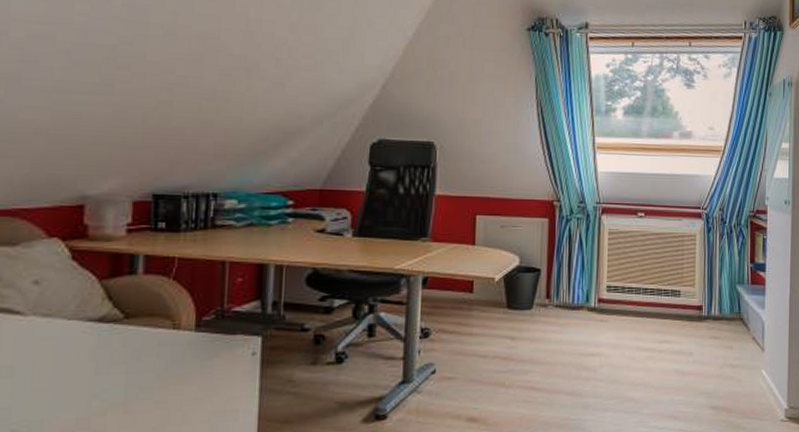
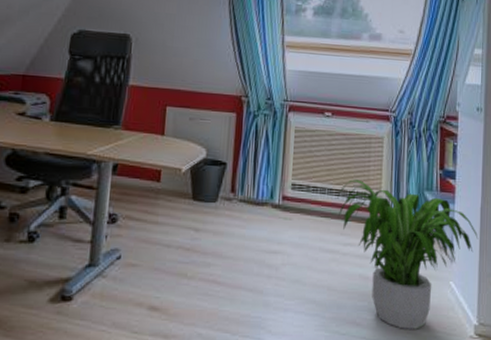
potted plant: none [652,278,788,419] -> present [337,179,479,329]

